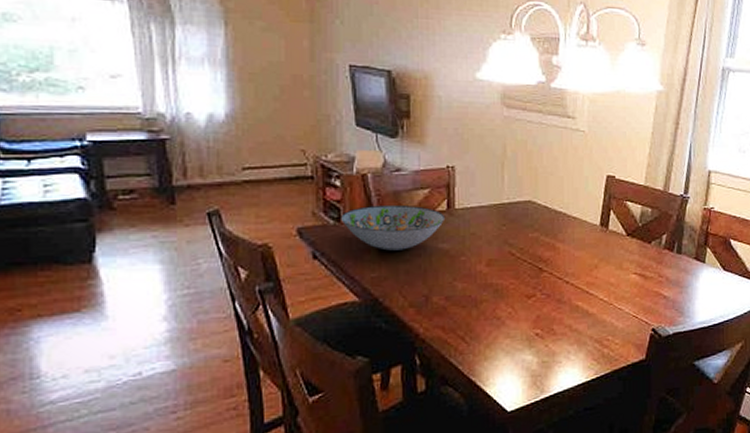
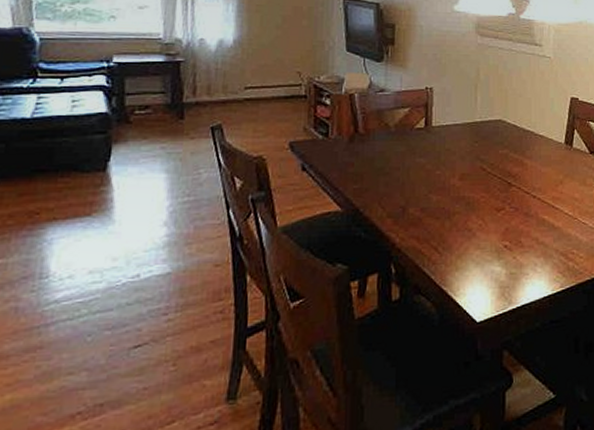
decorative bowl: present [341,204,446,251] -> none [329,122,423,164]

